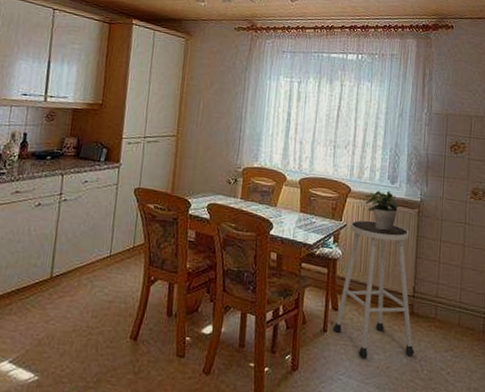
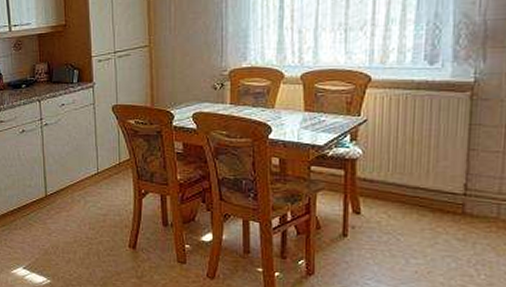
stool: present [333,220,415,358] -> none [355,112,468,263]
potted plant: present [365,191,399,231] -> none [391,74,442,122]

